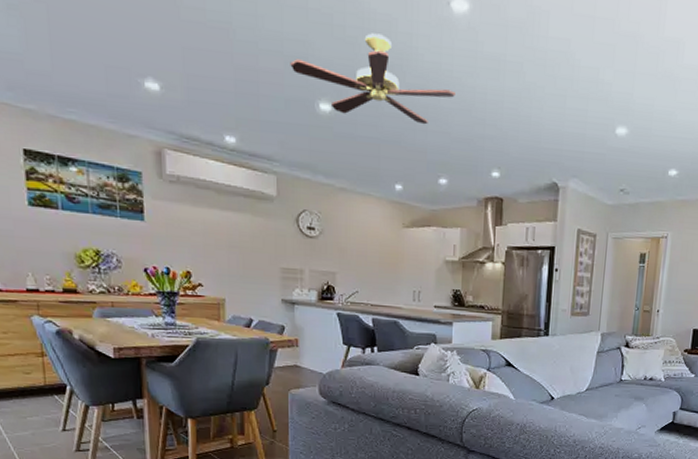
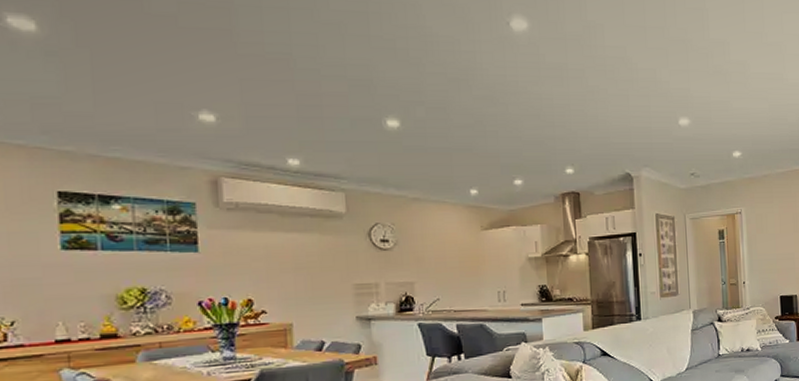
ceiling fan: present [290,33,455,125] -> none [354,53,523,132]

